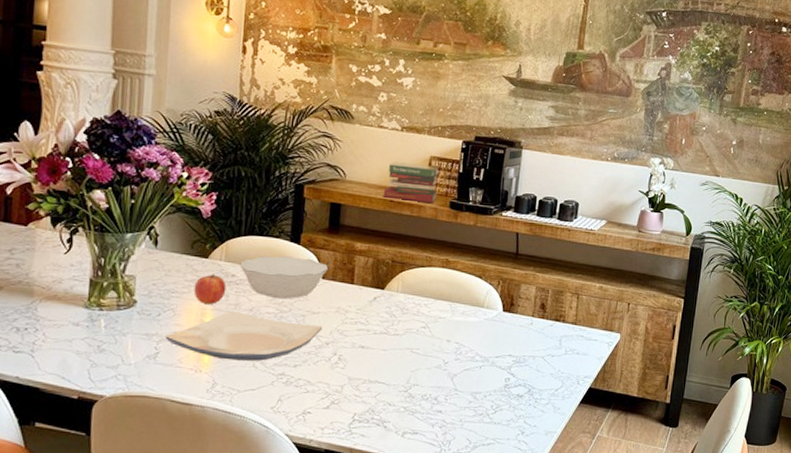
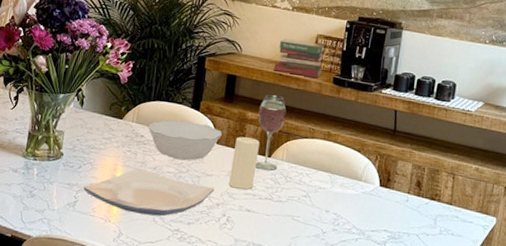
fruit: present [193,274,227,304] -> none [109,133,136,161]
candle: none [339,270,371,326] -> present [229,136,260,190]
wineglass: none [368,223,400,304] -> present [255,94,287,171]

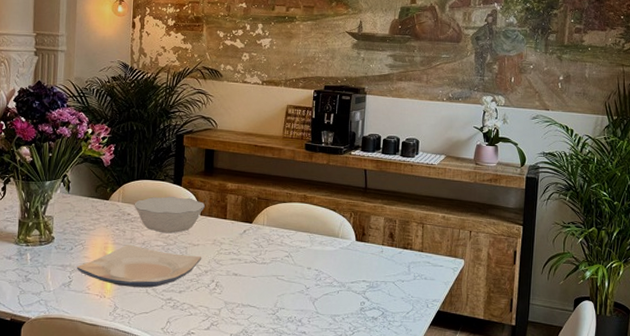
candle: present [229,136,260,190] -> none [215,207,241,256]
wineglass: present [255,94,287,171] -> none [237,165,264,236]
books: present [273,38,324,79] -> none [248,111,295,146]

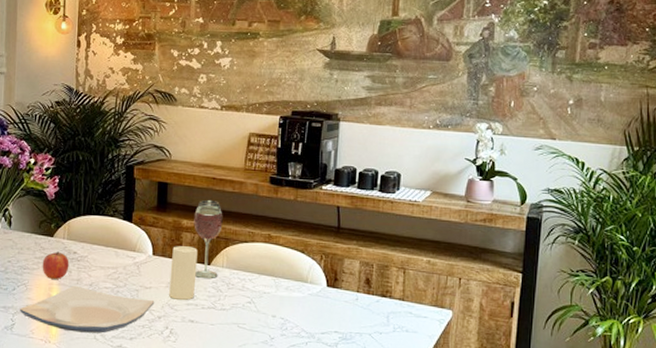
fruit: none [98,213,124,239] -> present [42,251,69,279]
bowl: present [134,197,205,234] -> none [80,234,158,275]
candle: none [215,207,241,256] -> present [169,246,198,301]
wineglass: none [237,165,264,236] -> present [194,200,223,279]

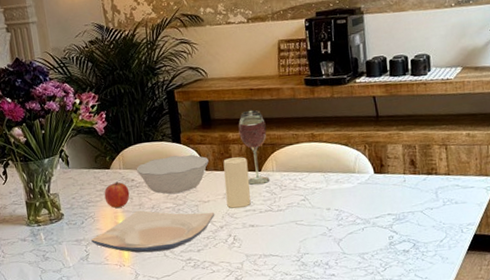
bowl: none [80,234,158,275] -> present [136,155,209,195]

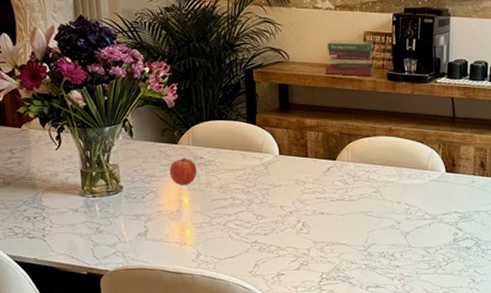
plate: present [90,210,215,253] -> none [151,189,286,233]
bowl: present [136,155,209,195] -> none [206,137,283,176]
candle: present [223,157,251,209] -> none [297,144,324,196]
wineglass: present [238,110,270,185] -> none [316,99,345,174]
books: none [242,48,292,88] -> present [325,40,375,77]

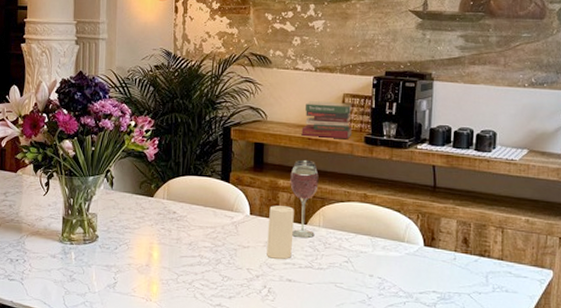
fruit: present [169,158,197,184] -> none [143,211,169,238]
candle: none [297,144,324,196] -> present [267,205,294,260]
wineglass: none [316,99,345,174] -> present [290,160,319,239]

